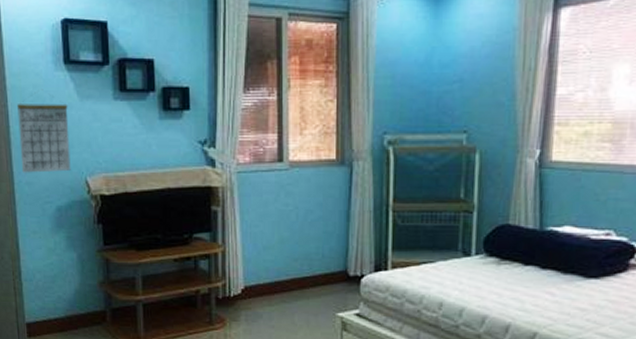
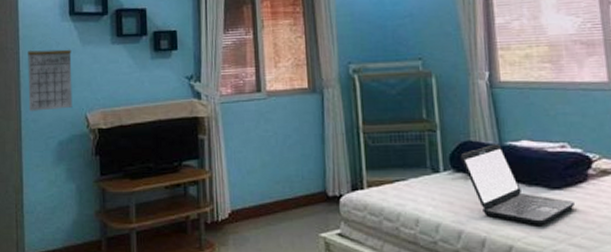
laptop: none [495,229,609,315] -> present [460,144,575,227]

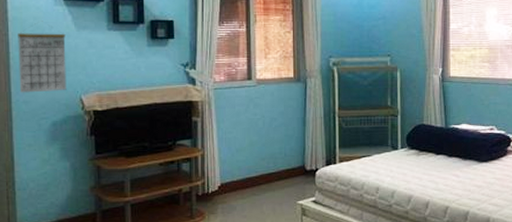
laptop: present [460,144,575,227] -> none [415,127,496,191]

